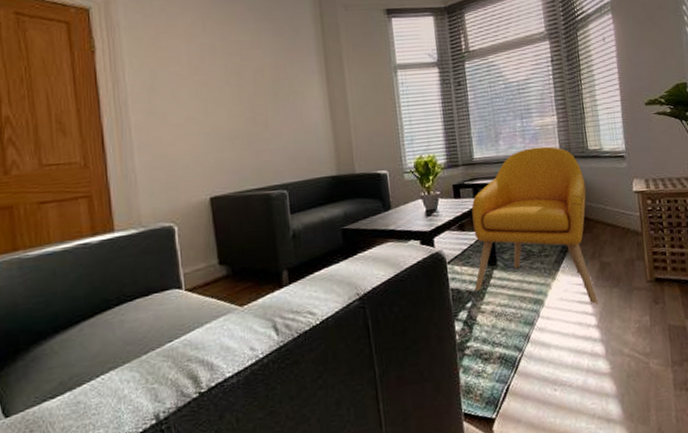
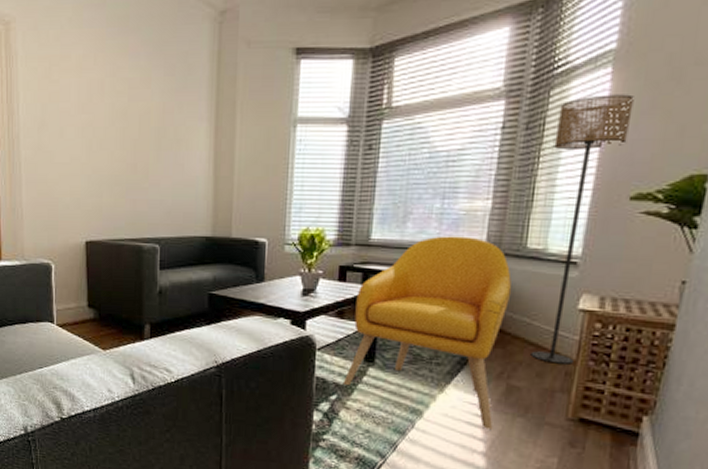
floor lamp: none [586,32,640,238] -> present [530,94,634,365]

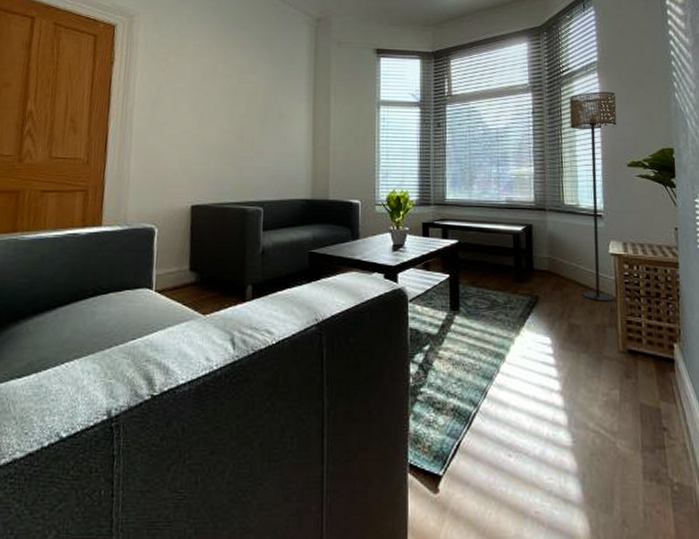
armchair: present [342,236,512,430] -> none [433,195,564,367]

